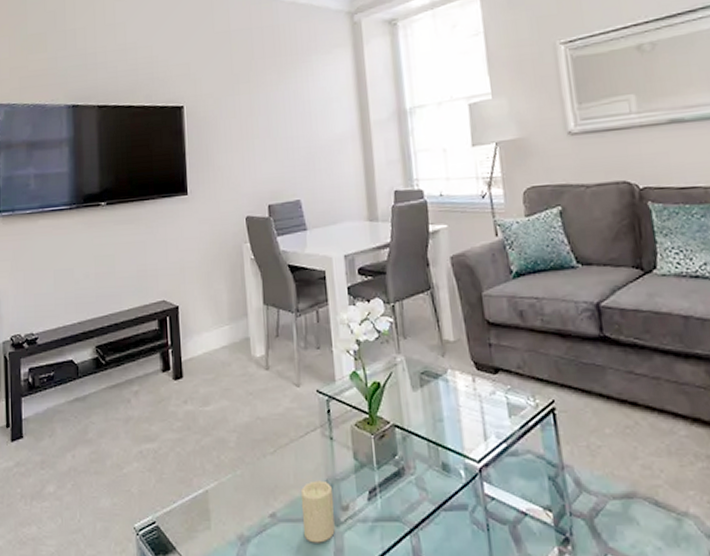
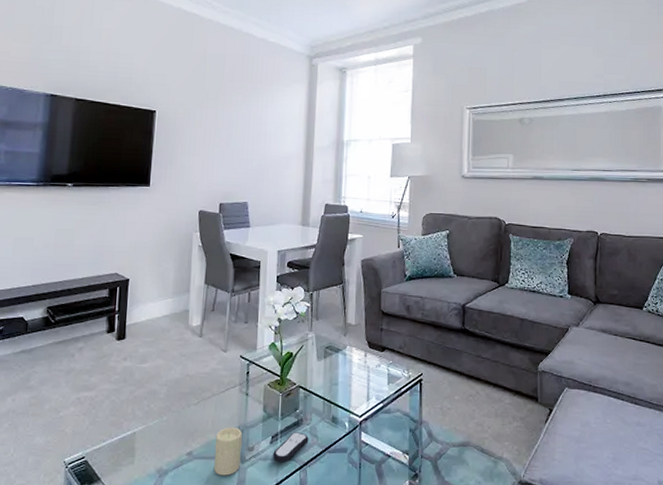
remote control: none [372,485,416,525] -> present [272,432,309,463]

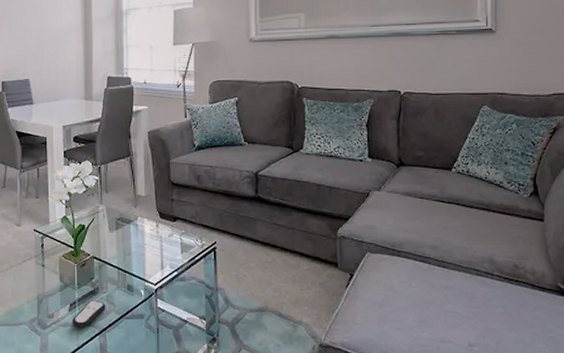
candle: present [213,427,243,476] -> none [16,296,43,341]

